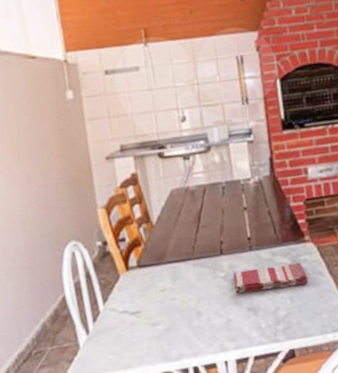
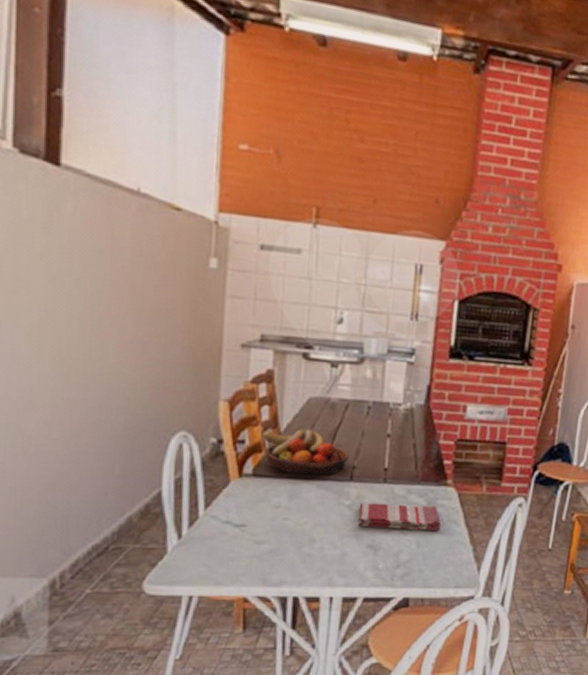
fruit bowl: none [137,217,216,259] -> present [261,428,350,476]

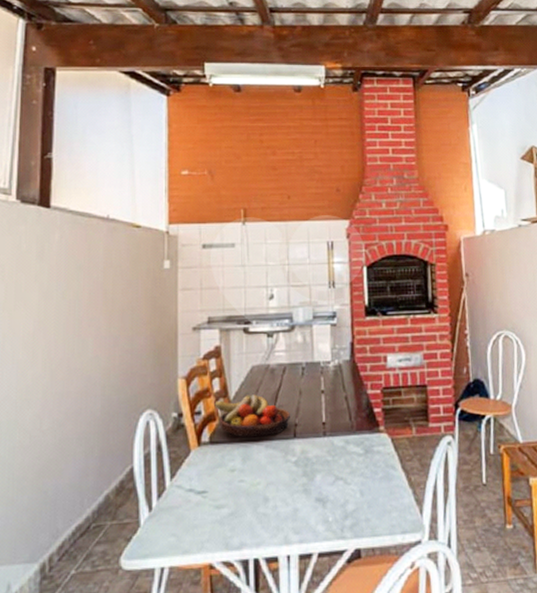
dish towel: present [357,503,442,531] -> none [304,453,380,481]

